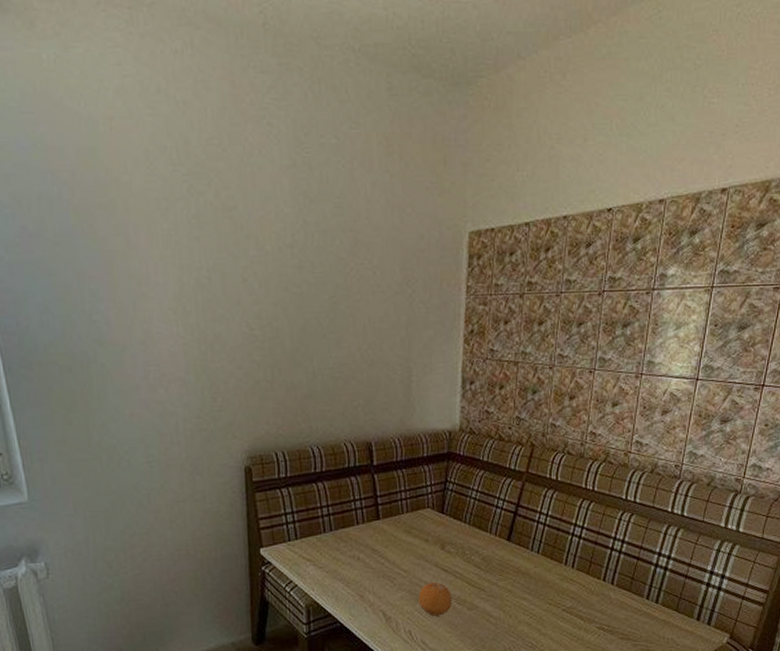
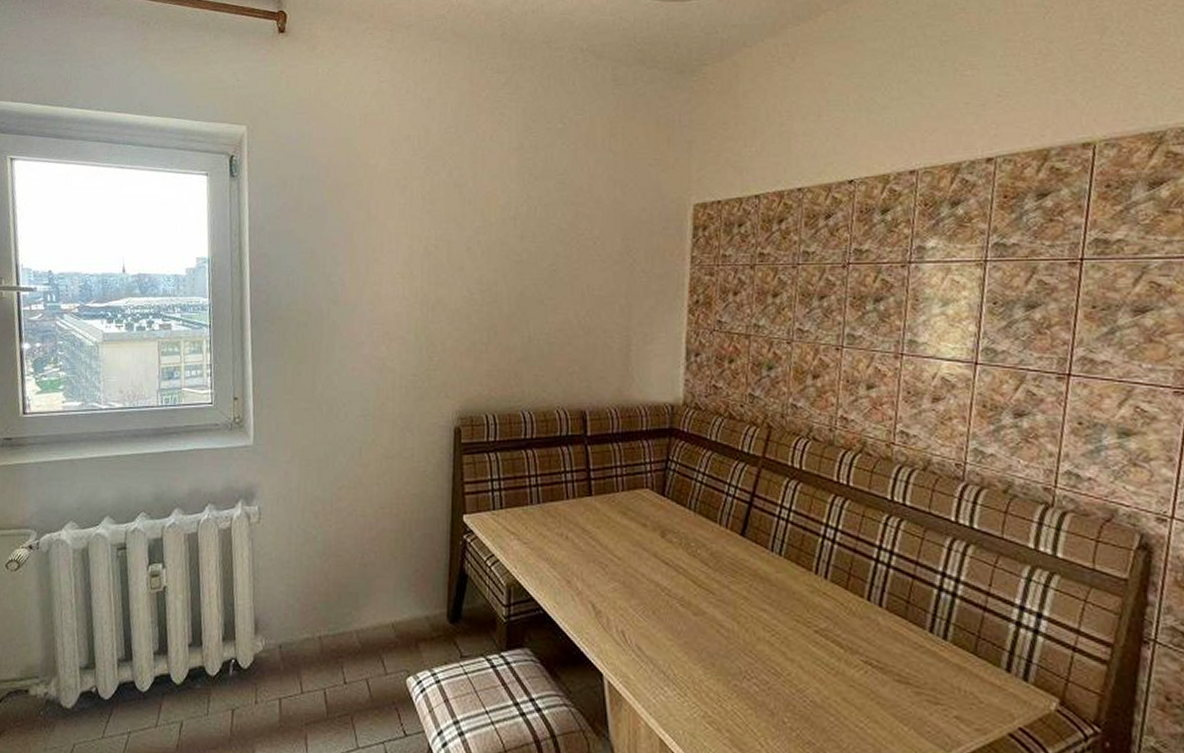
fruit: present [418,582,453,616] -> none [634,576,675,618]

